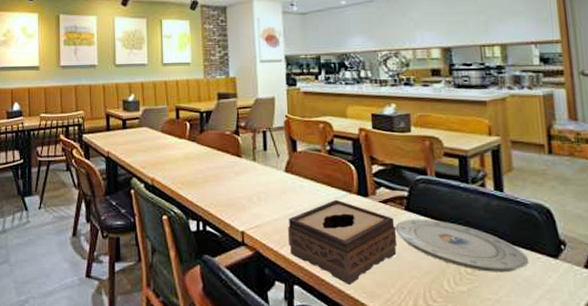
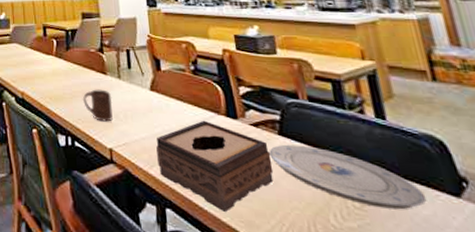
cup: none [215,172,247,205] -> present [82,89,113,122]

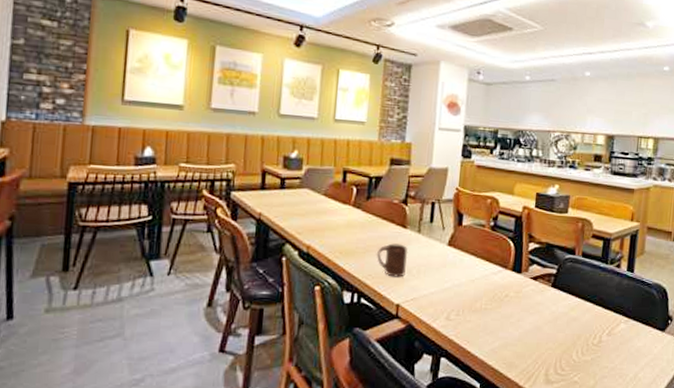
tissue box: present [156,120,274,212] -> none [441,274,541,356]
plate: present [269,144,427,210] -> none [540,295,643,344]

